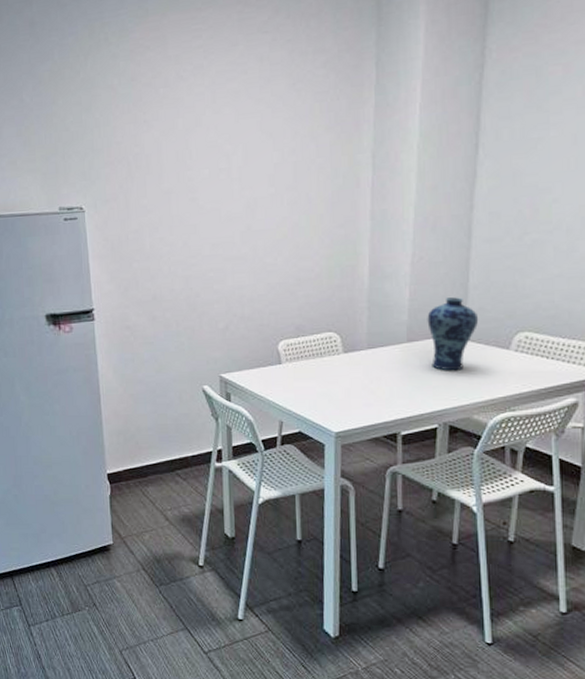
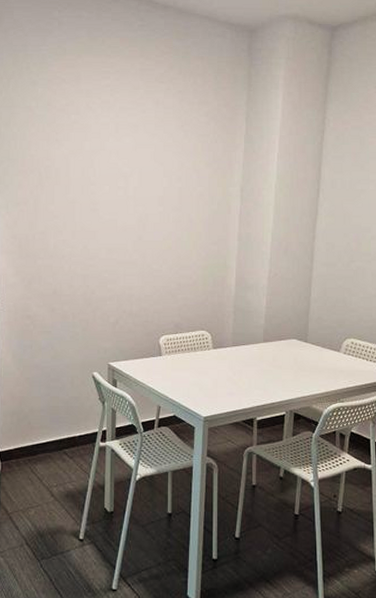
vase: present [427,297,479,371] -> none [279,308,318,368]

